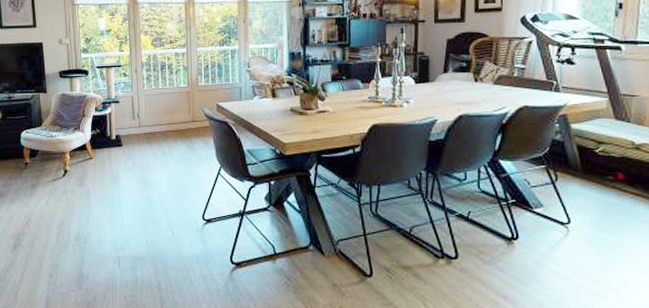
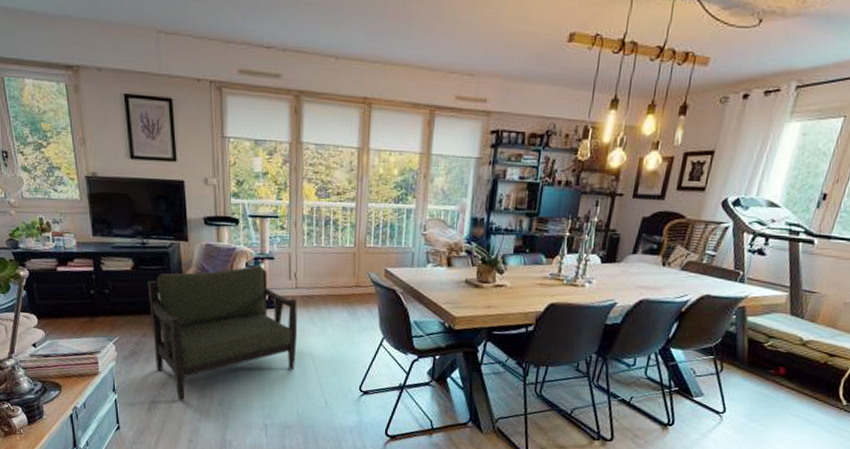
armchair: none [13,109,143,239] -> present [147,265,298,402]

